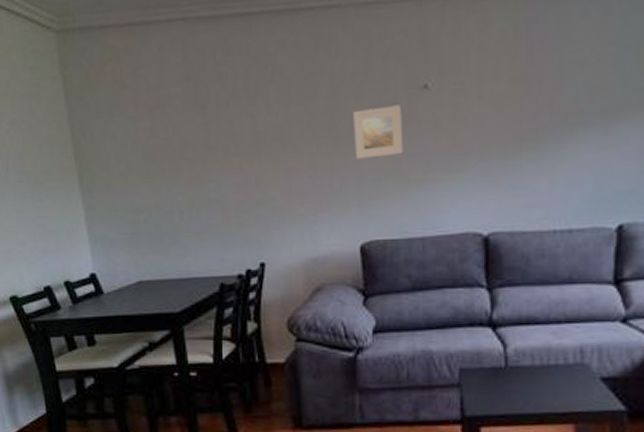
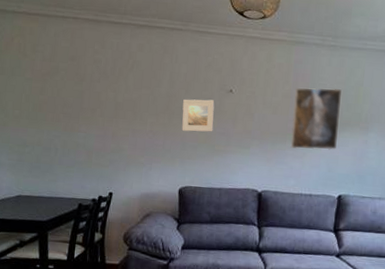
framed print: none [529,53,610,161] -> present [290,87,342,150]

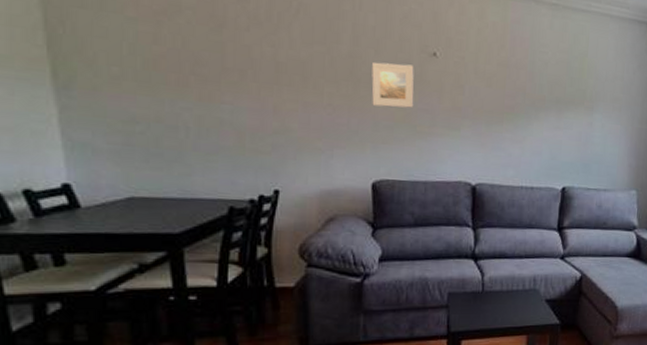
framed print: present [290,87,342,150] -> none [508,54,565,134]

